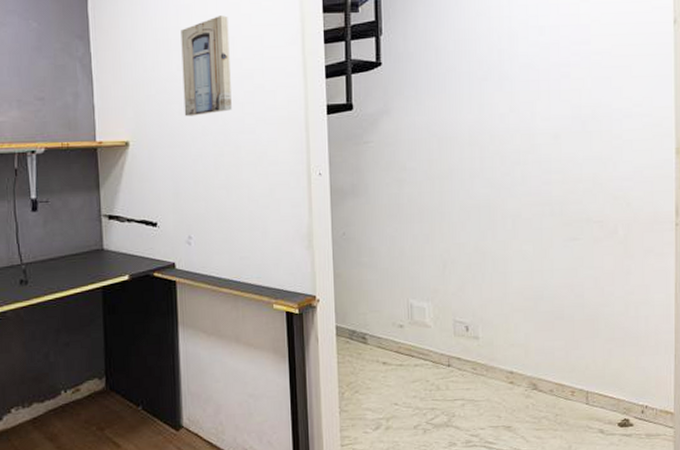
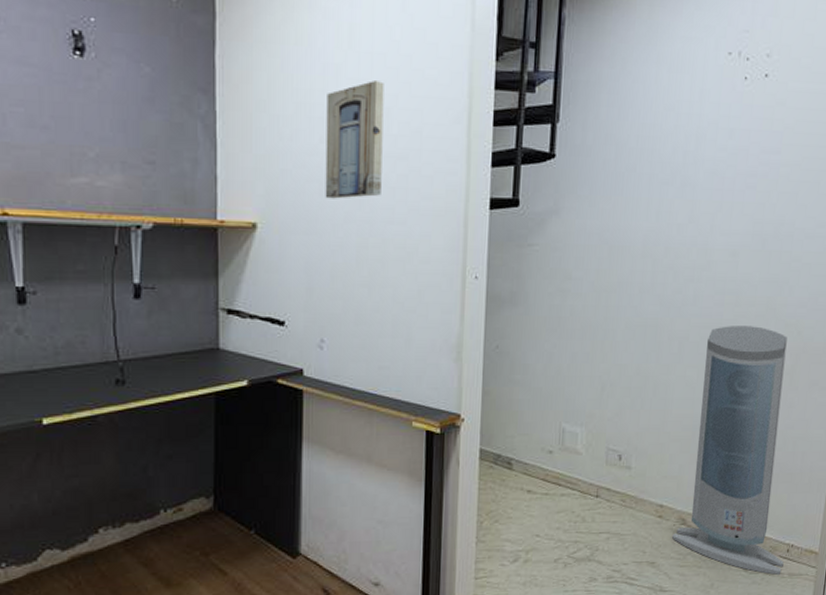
air purifier: none [525,200,640,436] -> present [672,326,788,575]

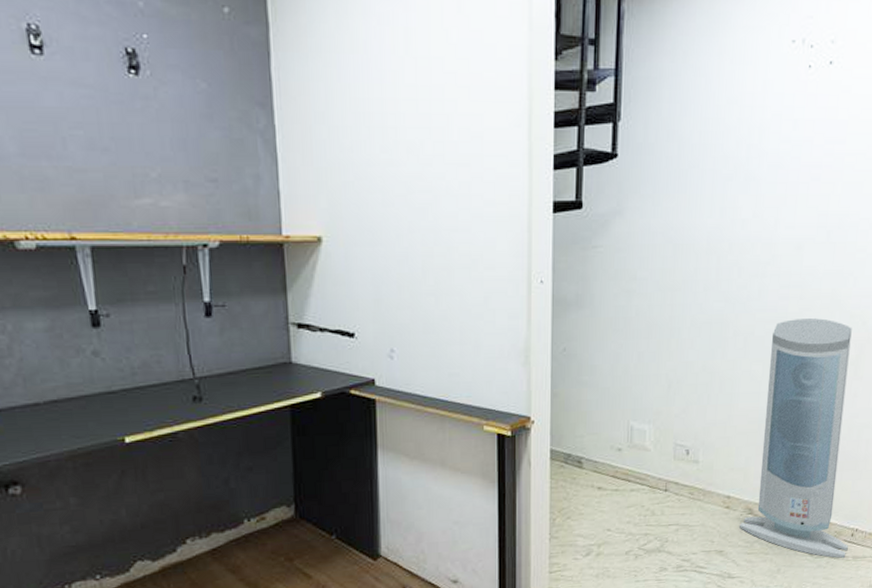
wall art: present [325,81,384,199] -> none [385,86,444,209]

